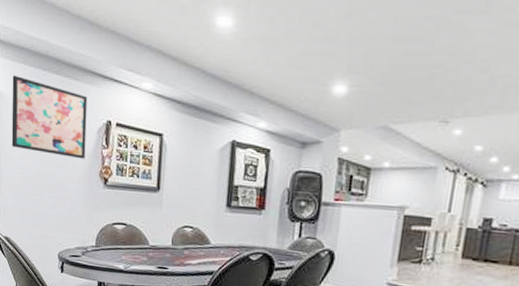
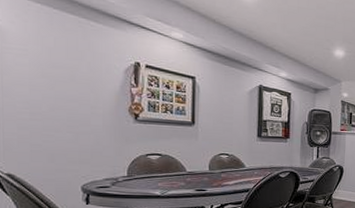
wall art: present [11,75,88,159] -> none [11,8,111,96]

